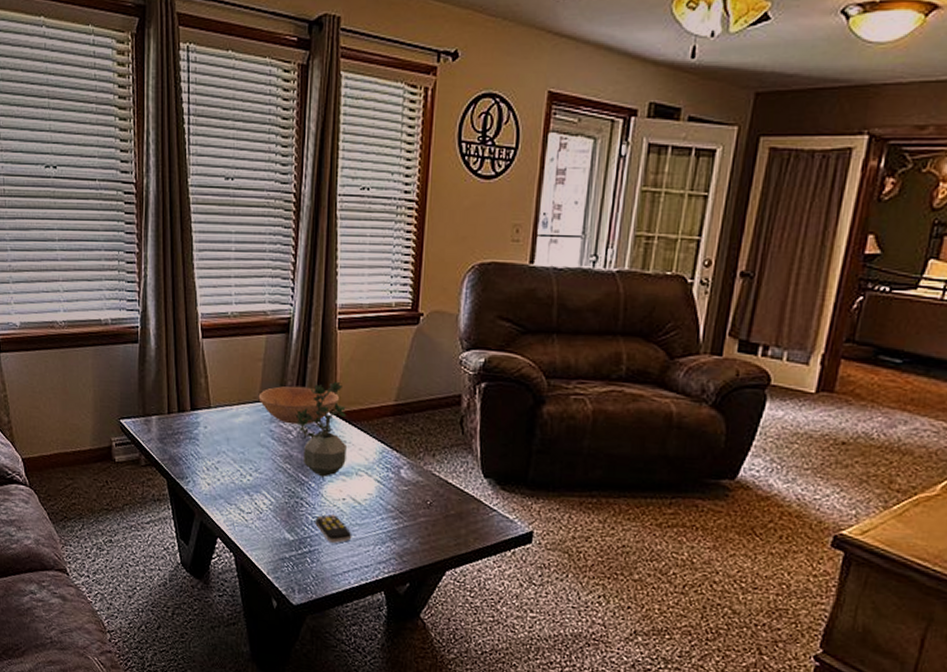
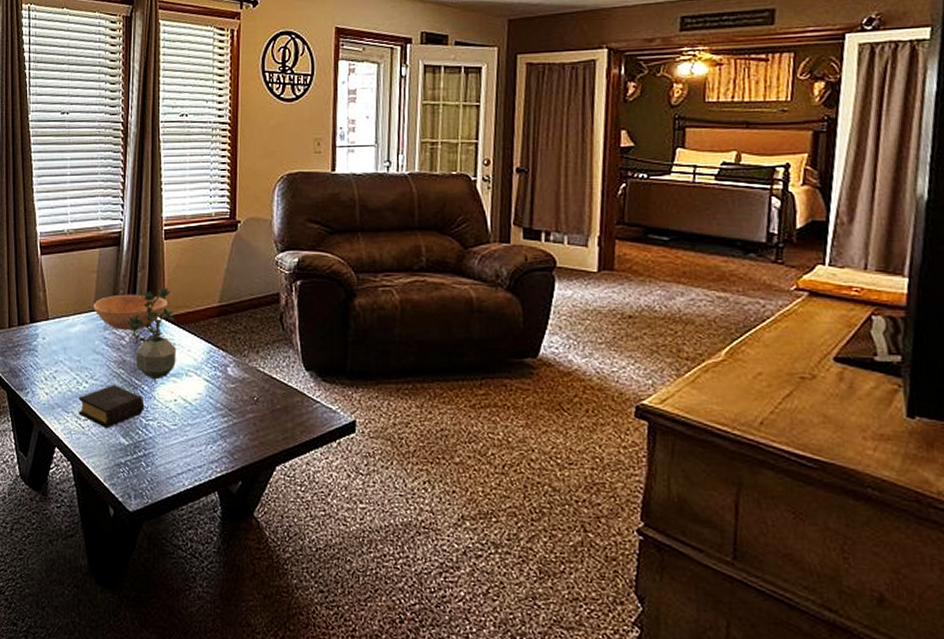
book: none [241,479,311,523] -> present [78,384,145,429]
remote control: present [315,514,352,543] -> none [149,416,185,445]

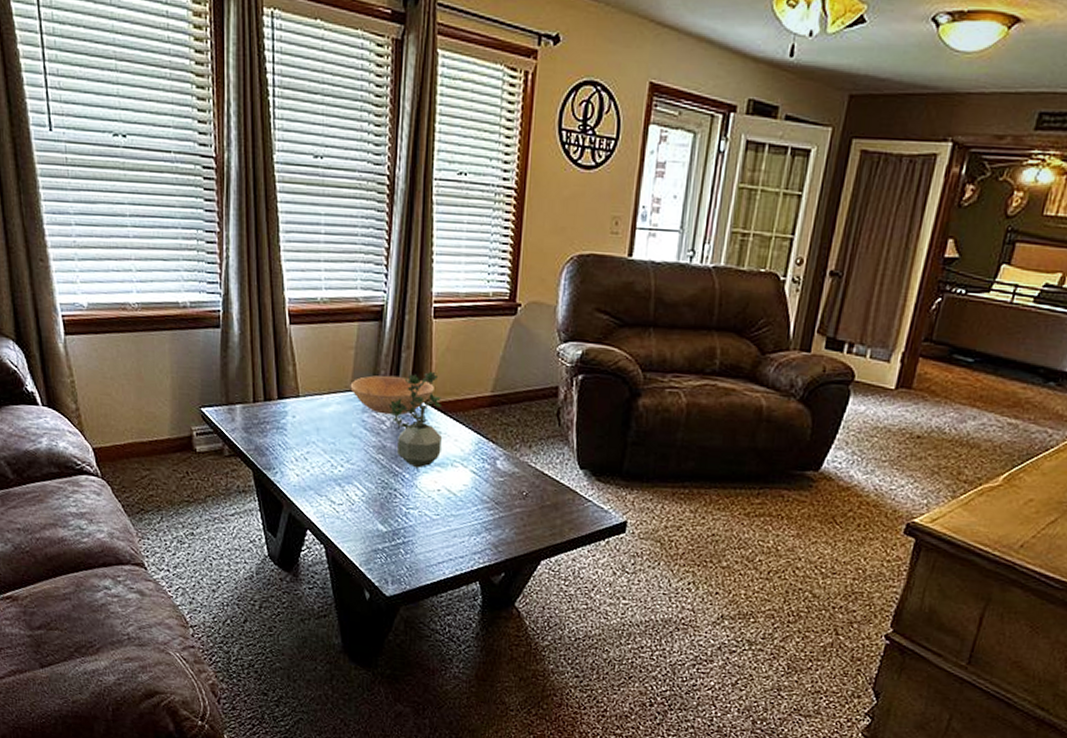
book: present [78,384,145,429] -> none [332,470,405,515]

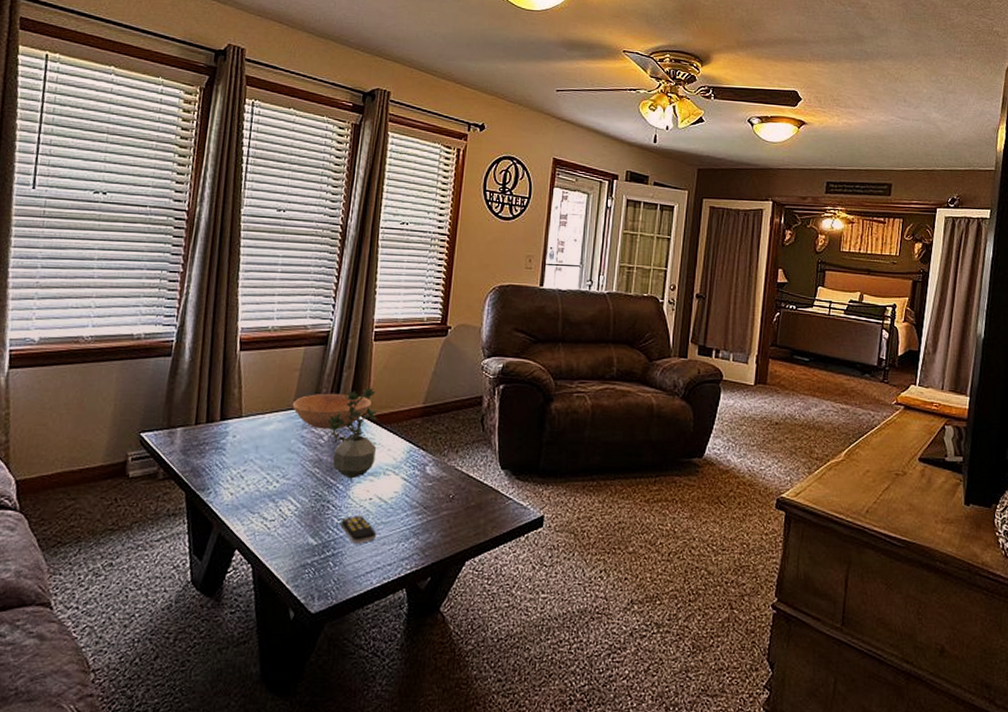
remote control: none [409,505,447,534] -> present [340,515,377,544]

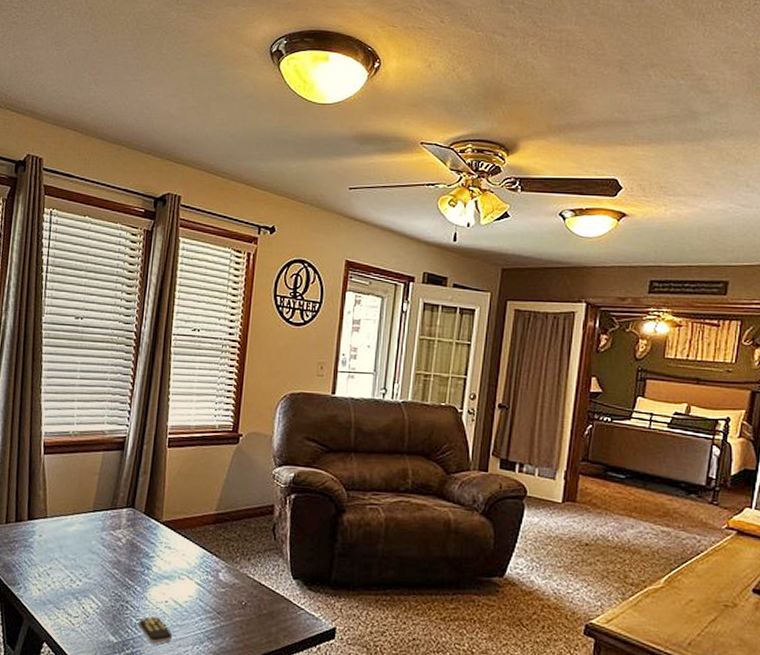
bowl: present [292,393,371,430] -> none [92,497,166,533]
potted plant: present [327,387,378,479] -> none [125,493,173,581]

